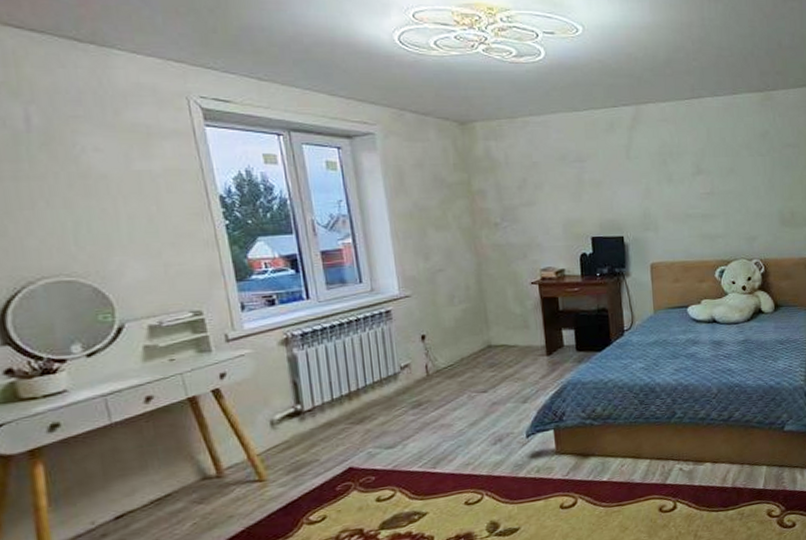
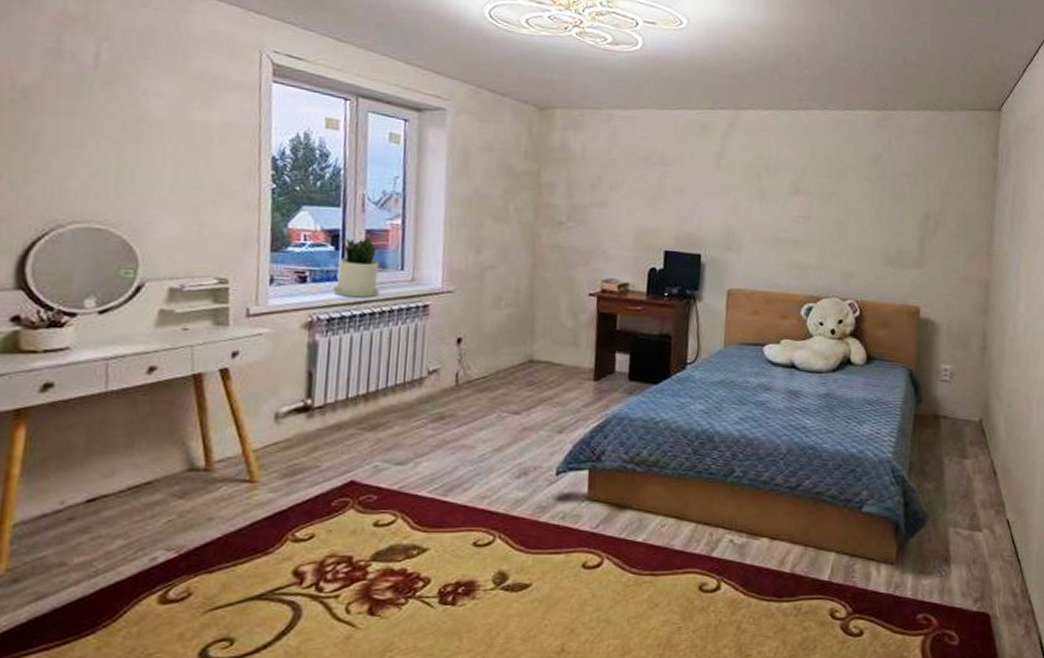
planter: none [299,256,344,313] -> present [333,236,380,298]

